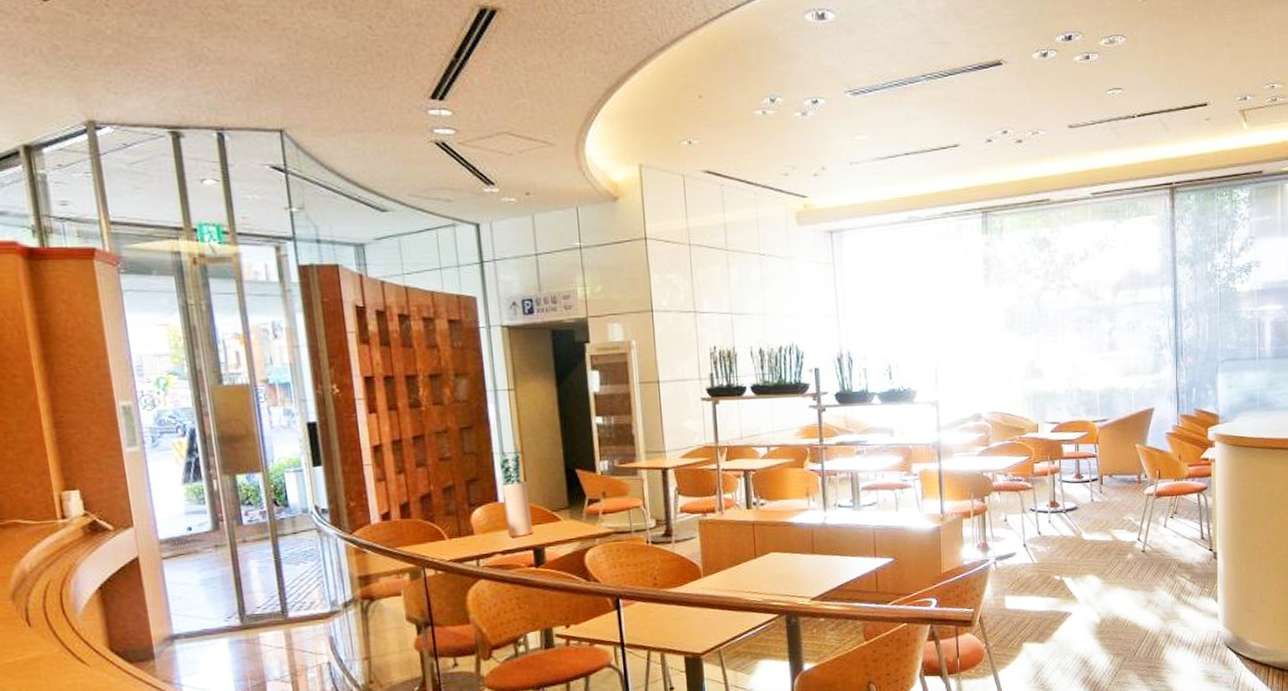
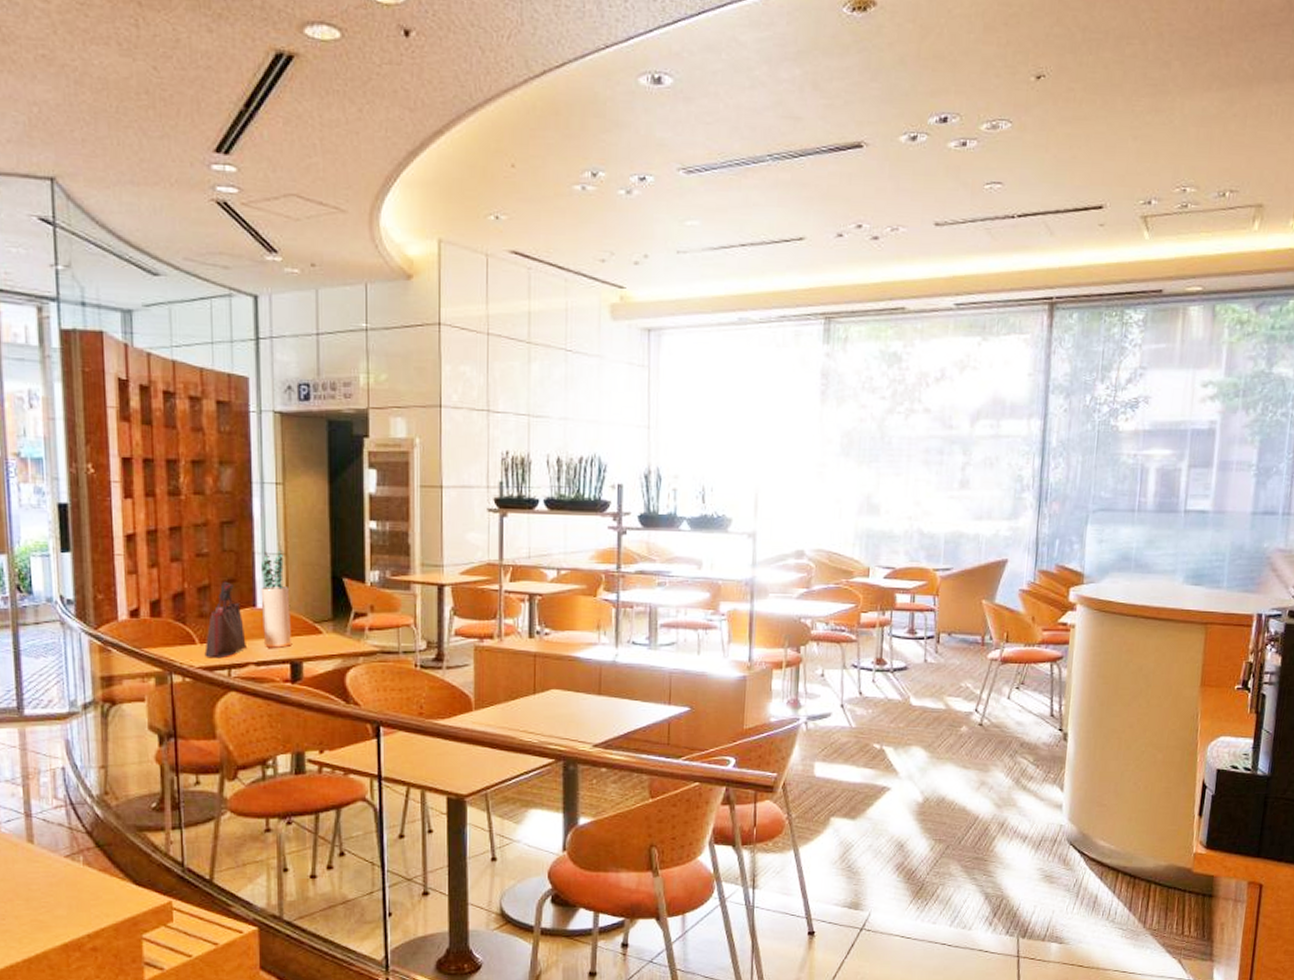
handbag: none [453,480,493,552] -> present [204,581,248,659]

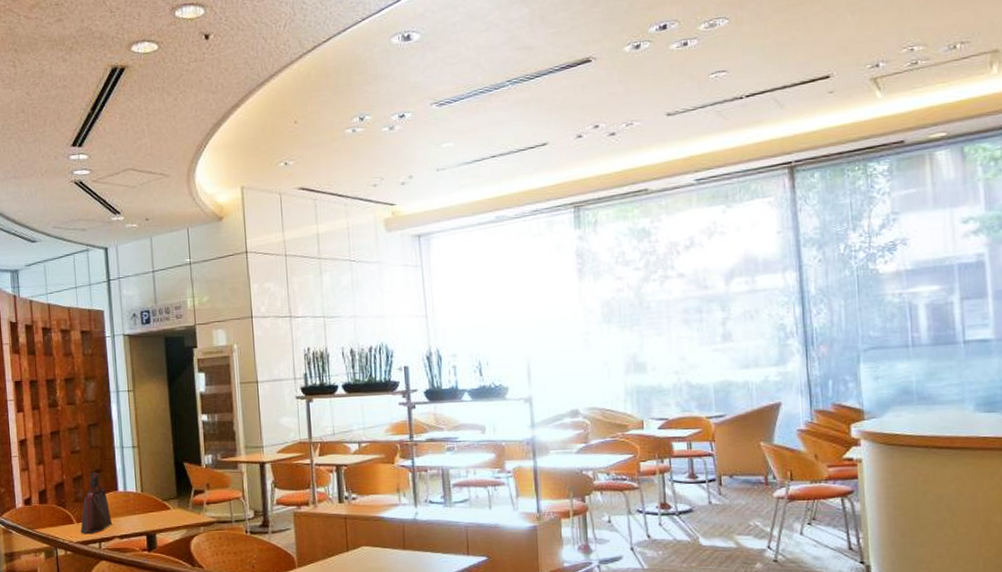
vase: present [260,546,291,648] -> none [119,440,146,523]

